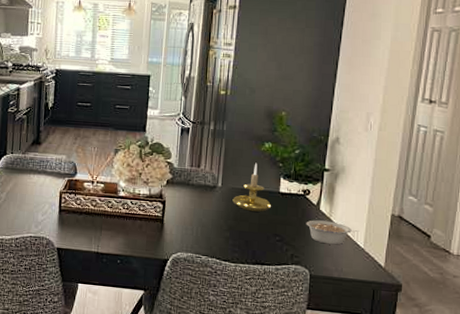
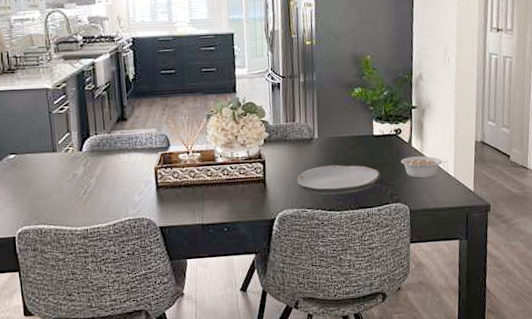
plate: none [195,215,283,247] -> present [297,164,381,195]
candle holder: present [232,162,272,212] -> none [330,109,368,158]

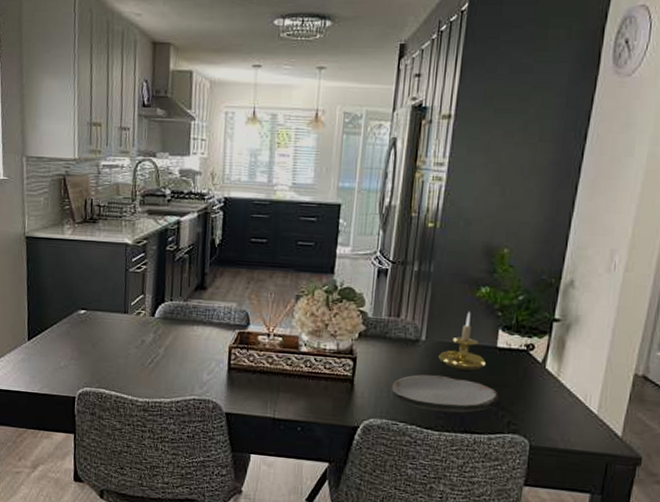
candle holder: none [330,109,368,158] -> present [438,311,487,371]
legume: present [401,156,449,179] -> none [527,380,593,411]

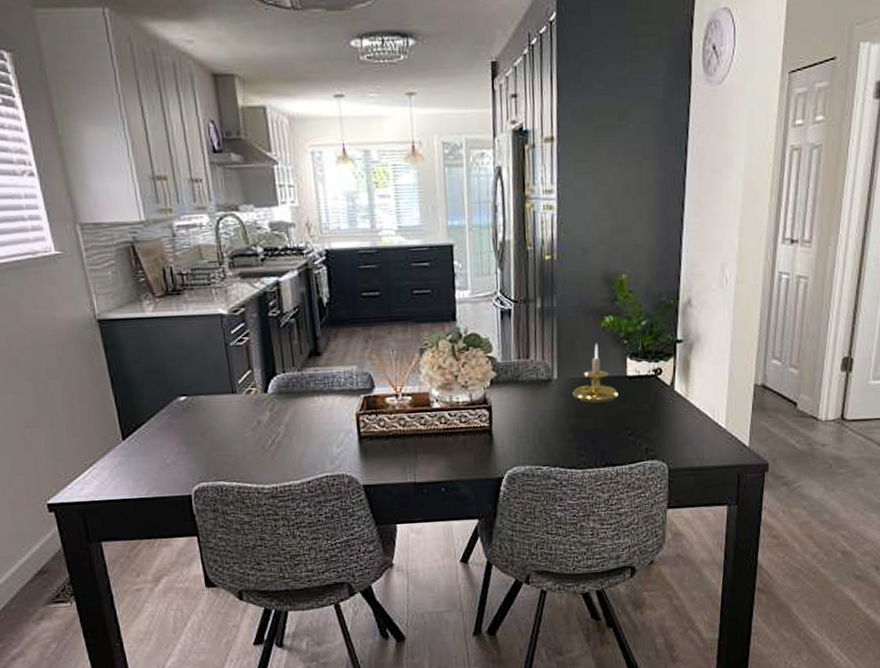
plate: present [391,374,499,413] -> none [531,412,634,450]

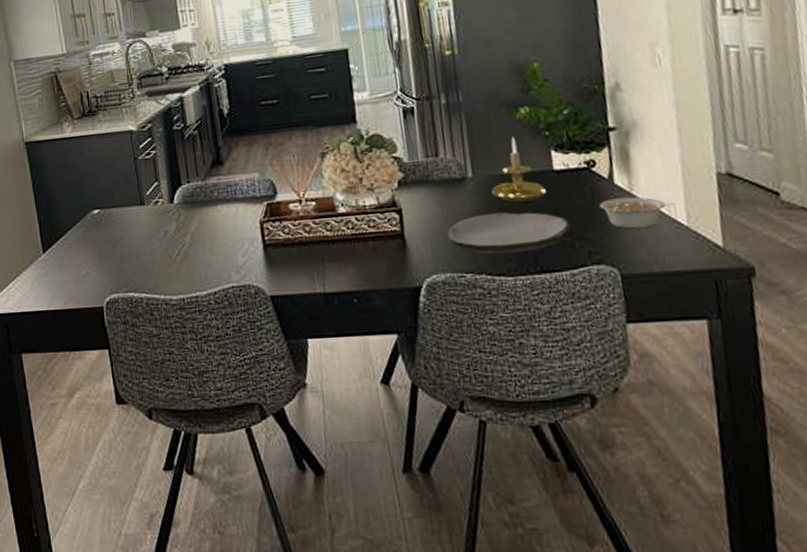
plate: none [531,412,634,450] -> present [447,212,572,254]
legume: none [660,402,720,430] -> present [599,196,676,230]

